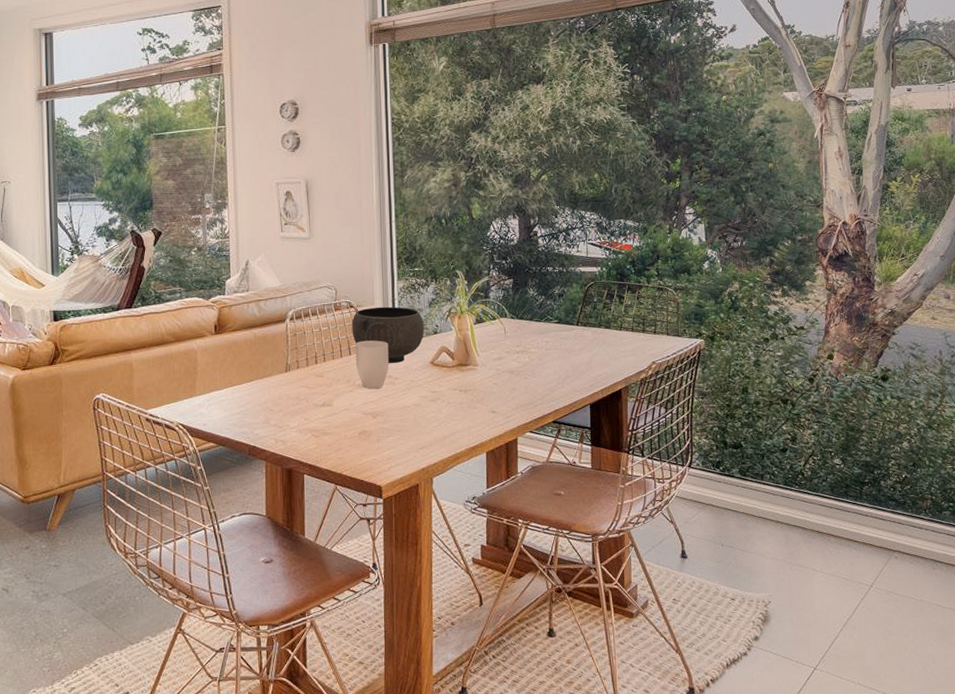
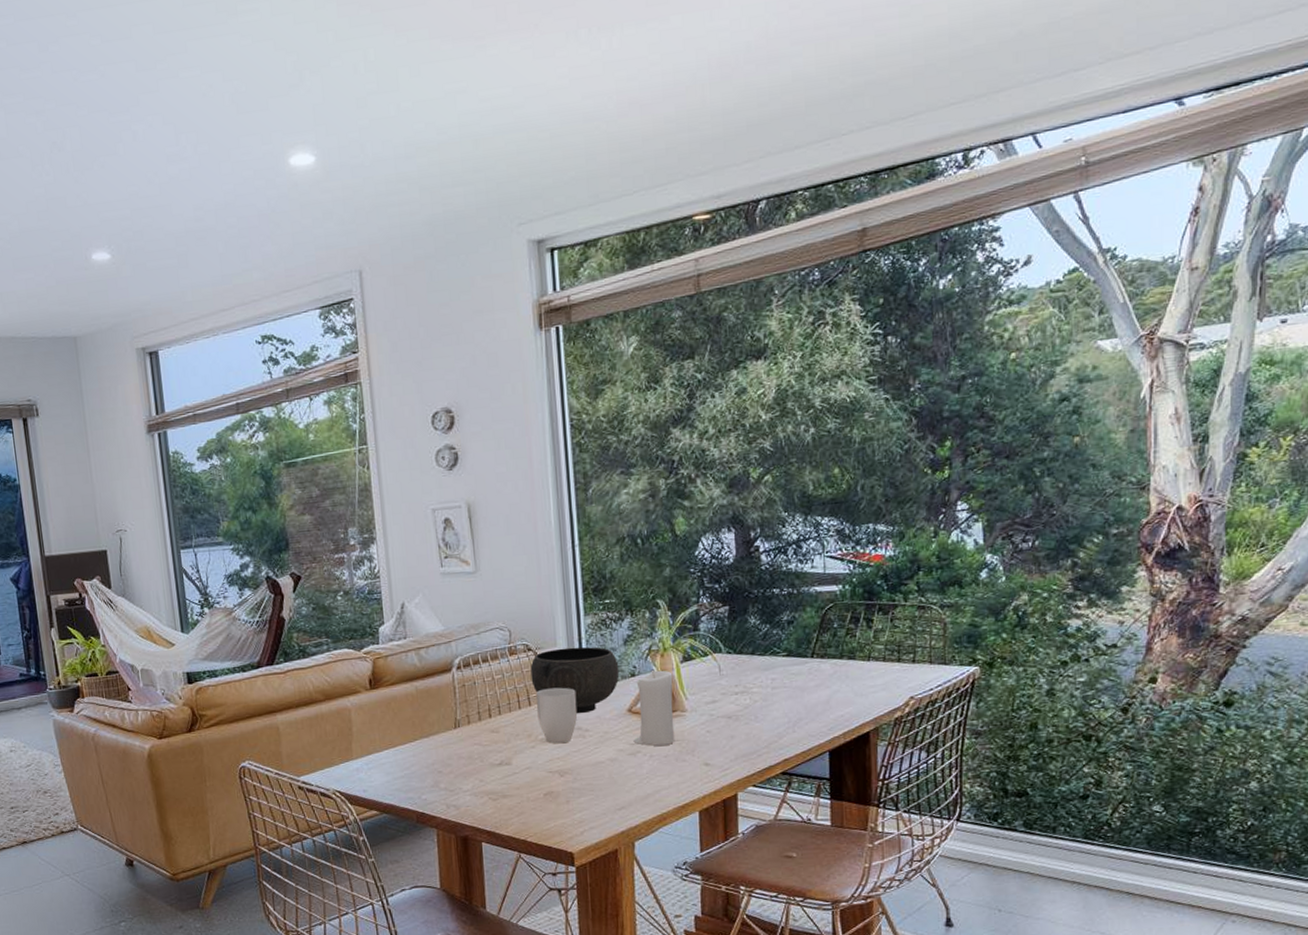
candle: none [434,329,468,395] -> present [633,670,675,747]

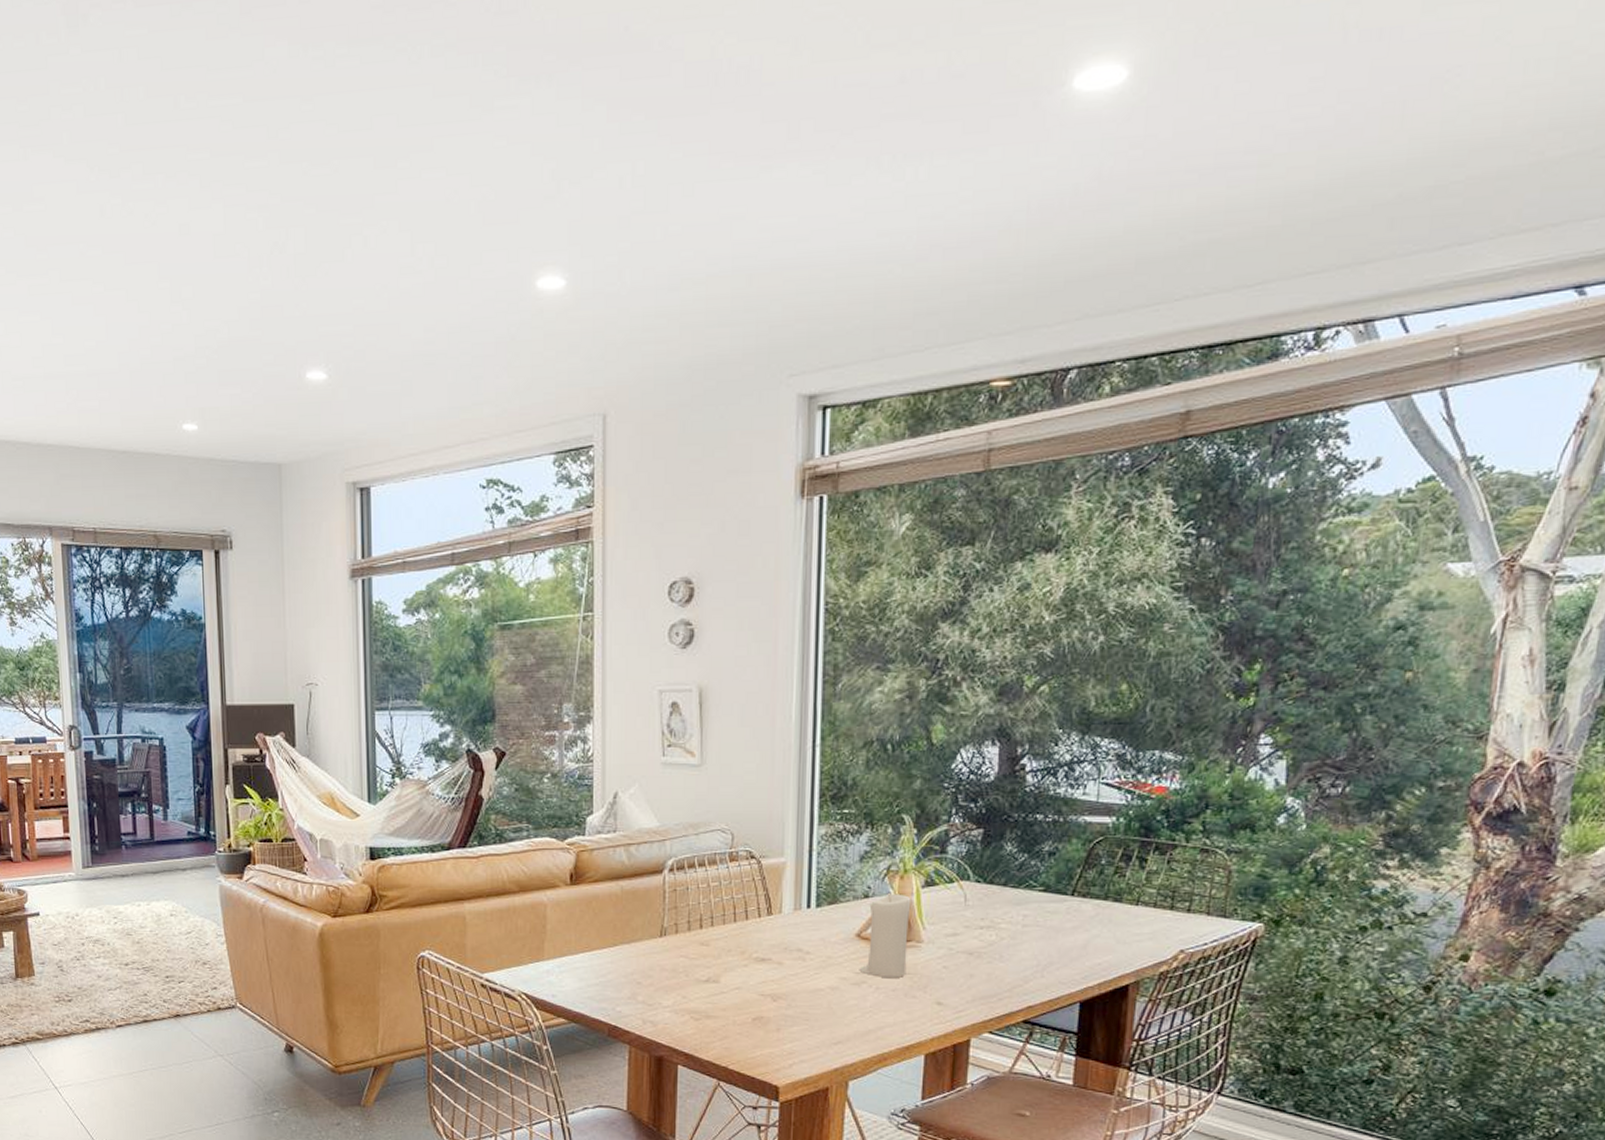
bowl: present [530,646,620,714] -> none [751,859,852,934]
mug: present [536,687,578,744] -> none [754,902,800,965]

